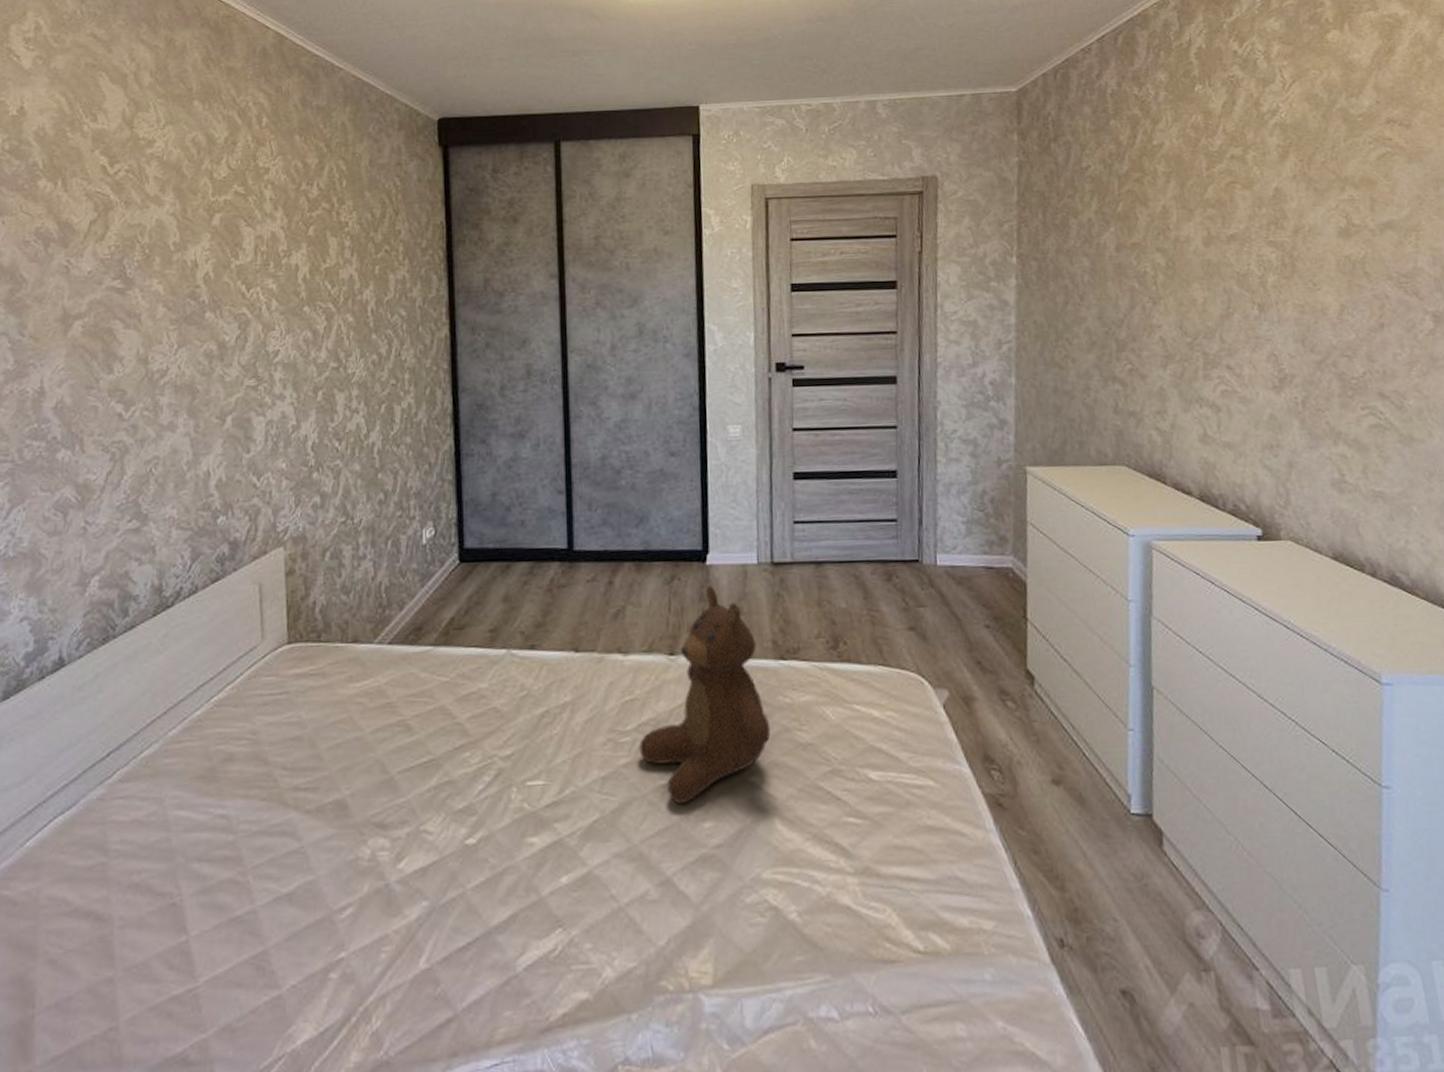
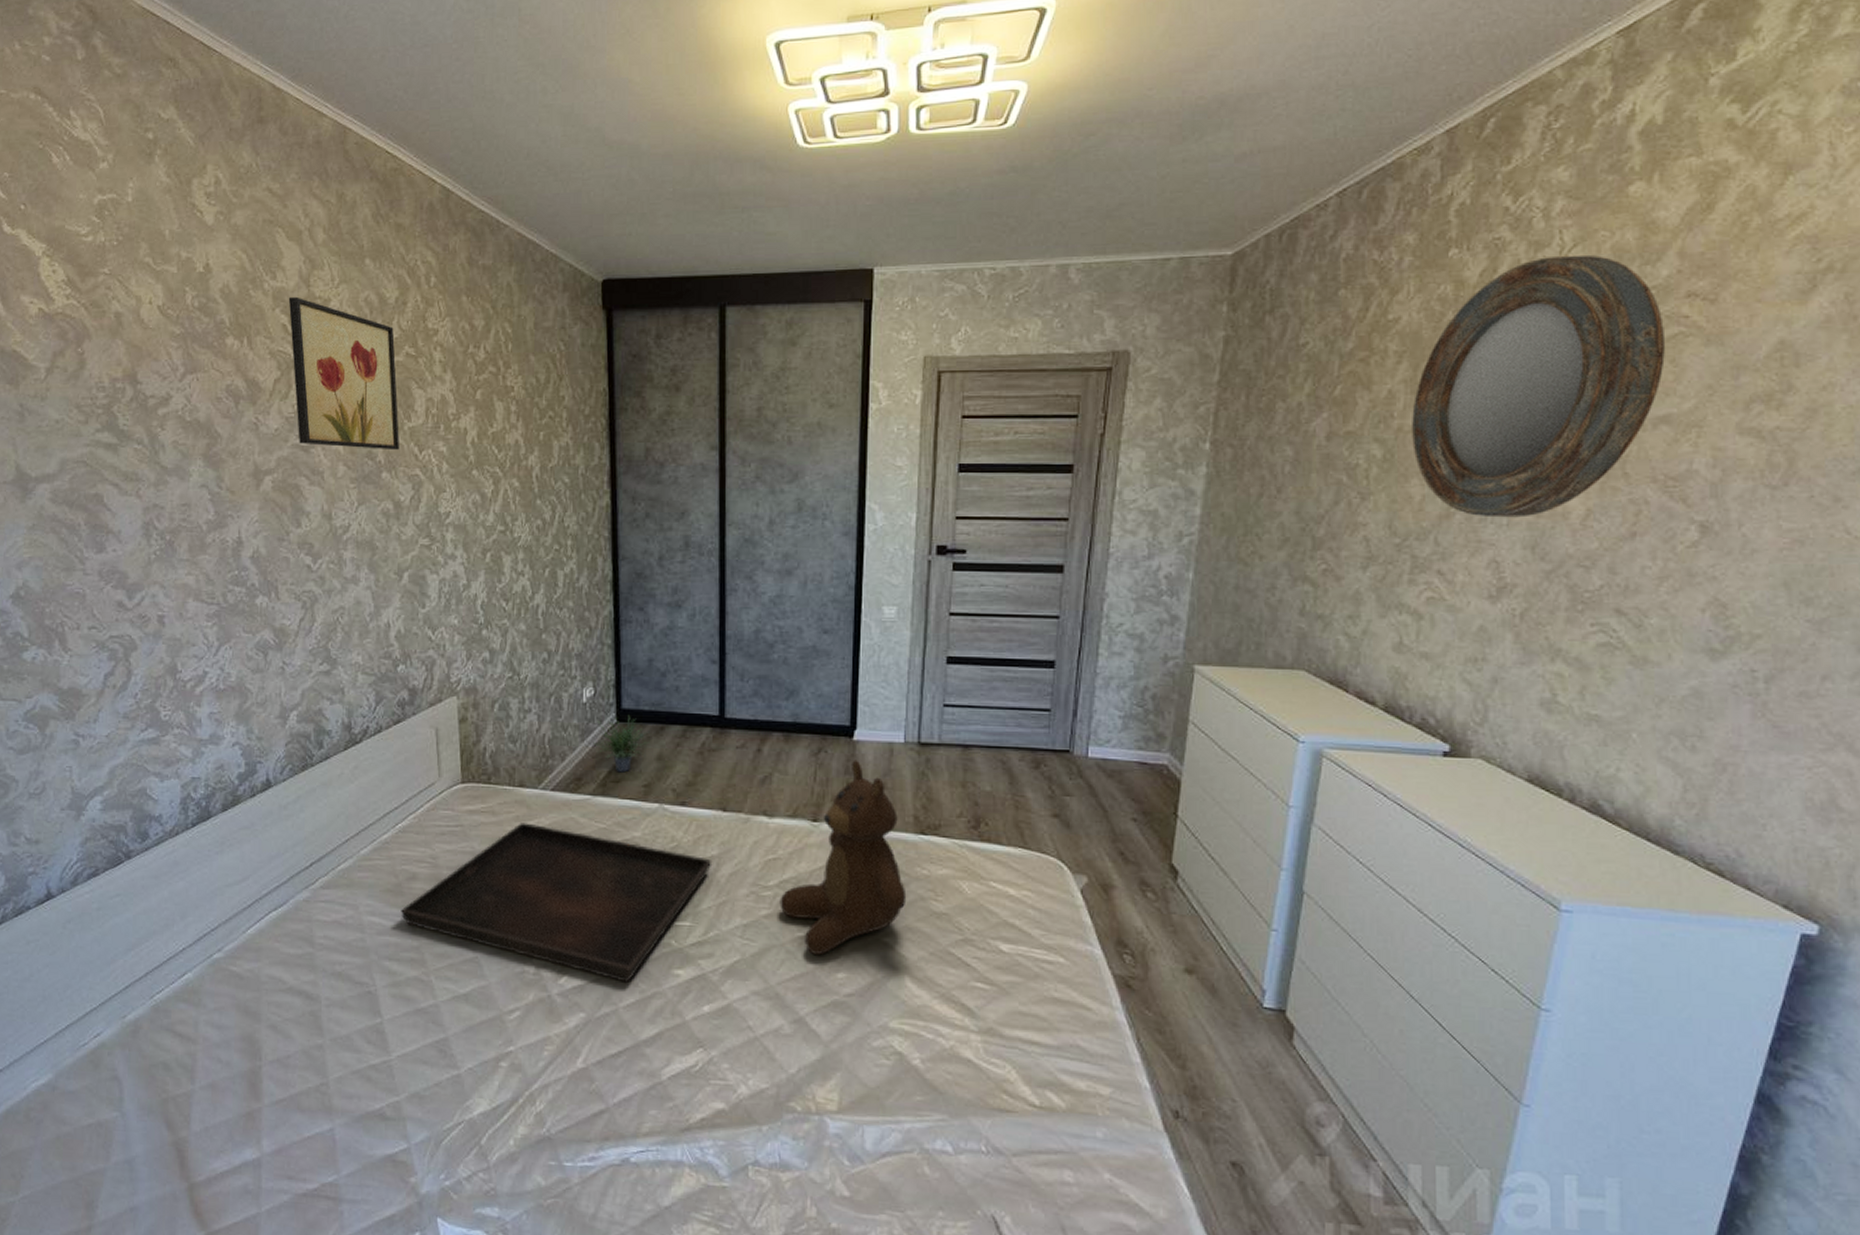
wall art: none [109,138,226,290] -> present [288,296,400,451]
serving tray: none [214,683,566,859] -> present [401,823,713,983]
potted plant: none [434,554,496,618] -> present [593,715,651,773]
home mirror: none [1184,89,1380,316] -> present [1412,254,1666,518]

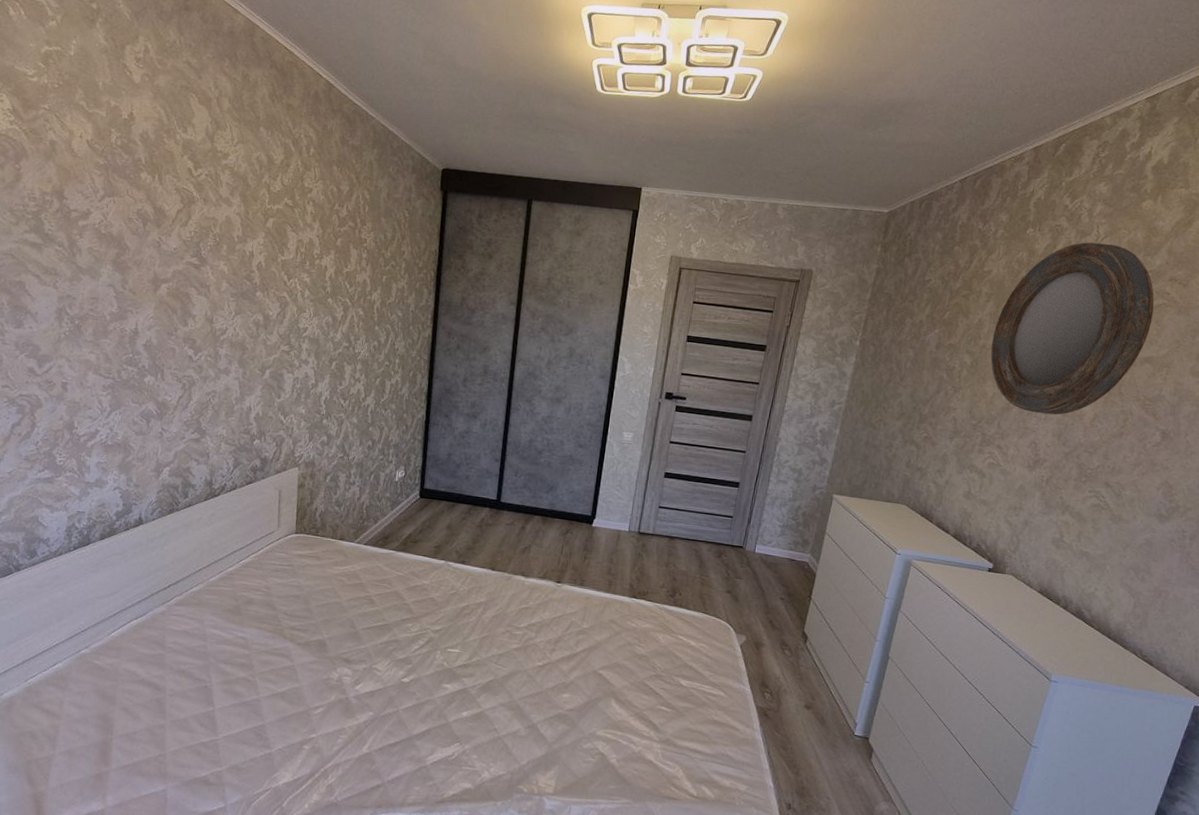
wall art: present [288,296,400,451] -> none [192,148,277,277]
serving tray: present [401,823,713,983] -> none [237,567,481,691]
potted plant: present [593,715,651,773] -> none [400,493,444,536]
teddy bear: present [780,760,907,956] -> none [526,540,619,680]

